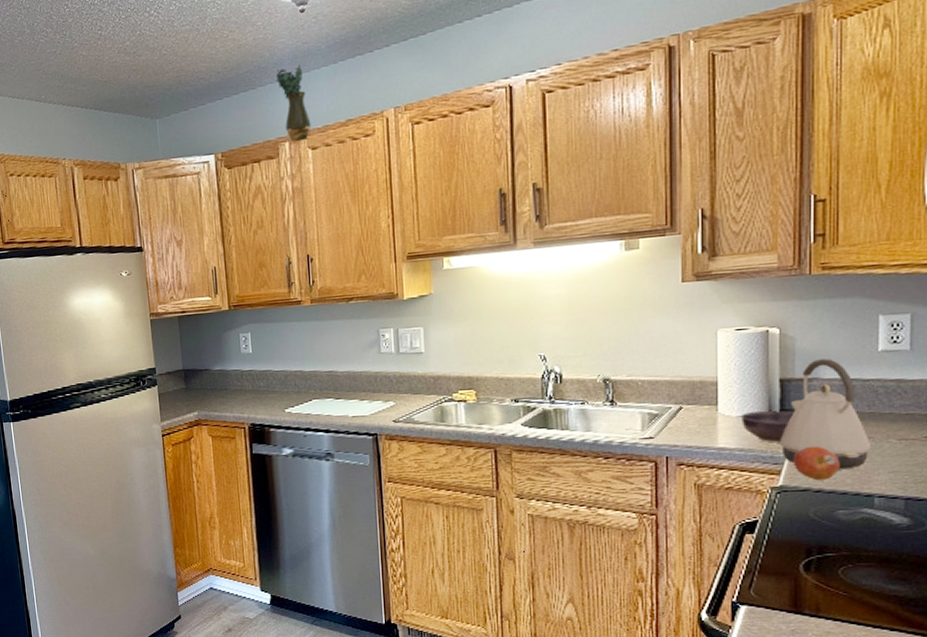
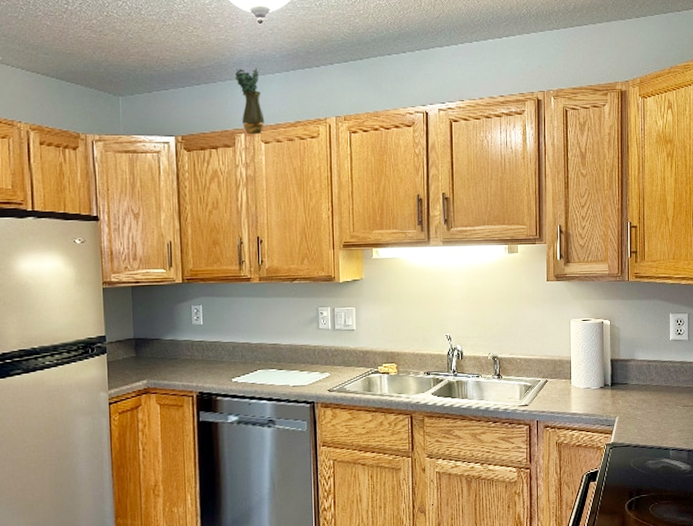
bowl: present [740,410,795,443] -> none [586,383,620,409]
kettle: present [779,359,872,470] -> none [611,345,667,429]
fruit: present [793,446,840,481] -> none [620,411,649,438]

